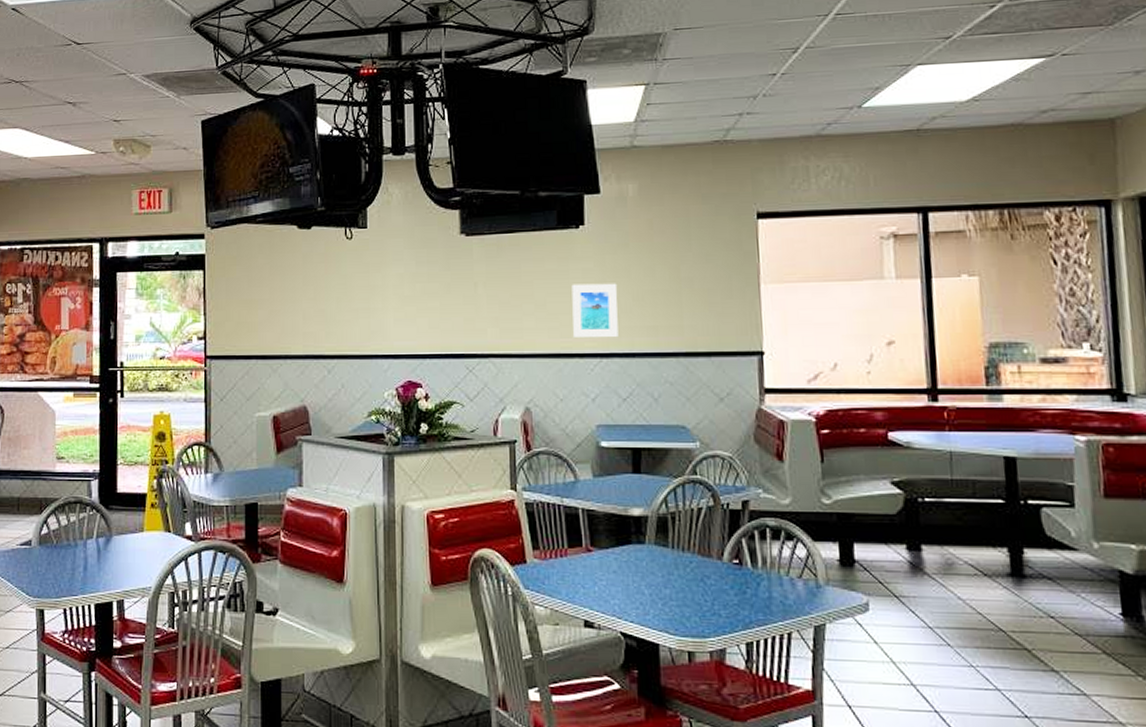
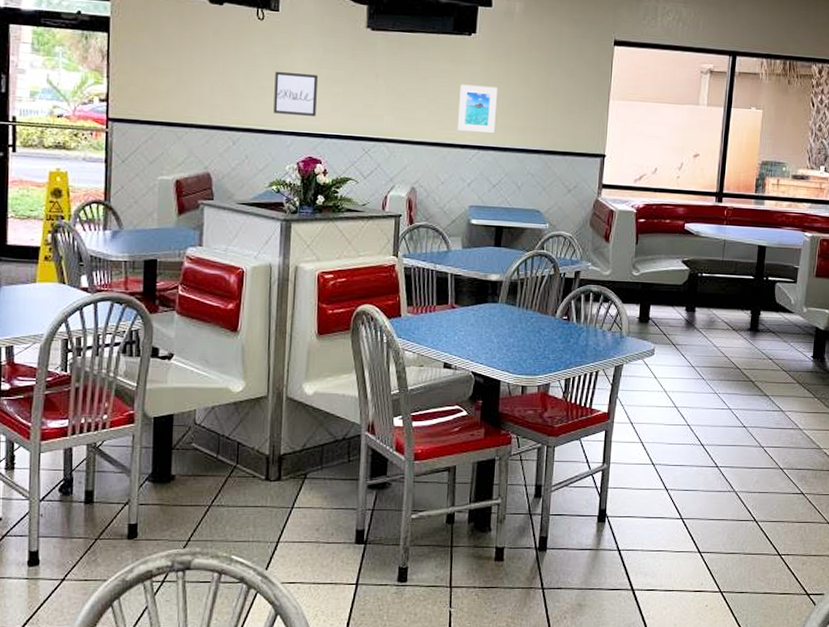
wall art: none [367,291,412,336] -> present [273,72,318,116]

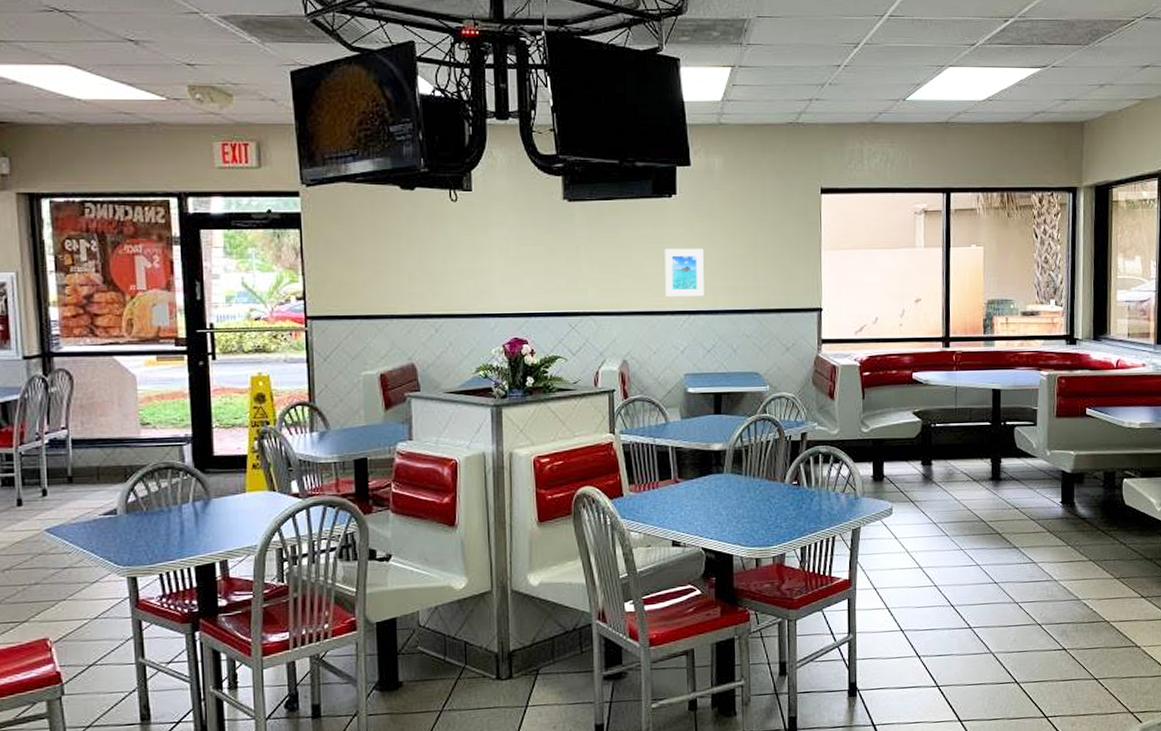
wall art: present [273,72,318,116] -> none [473,253,518,296]

